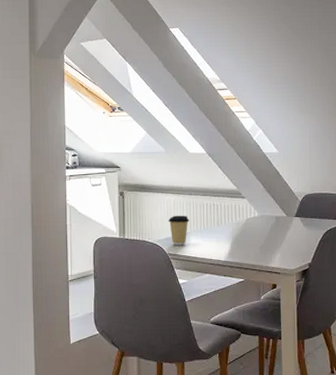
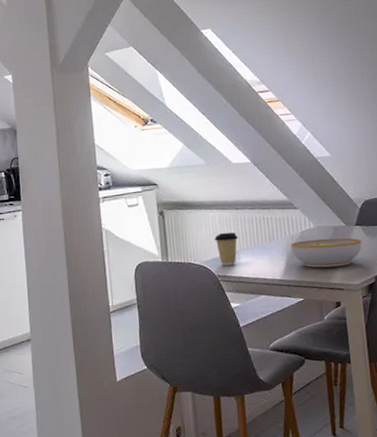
bowl: none [236,226,300,253] -> present [290,238,362,268]

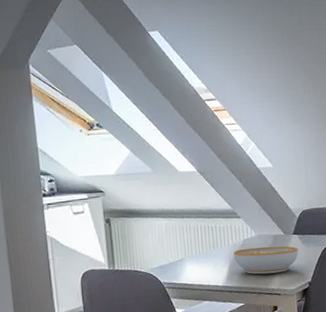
coffee cup: present [214,232,239,266] -> none [161,240,184,274]

